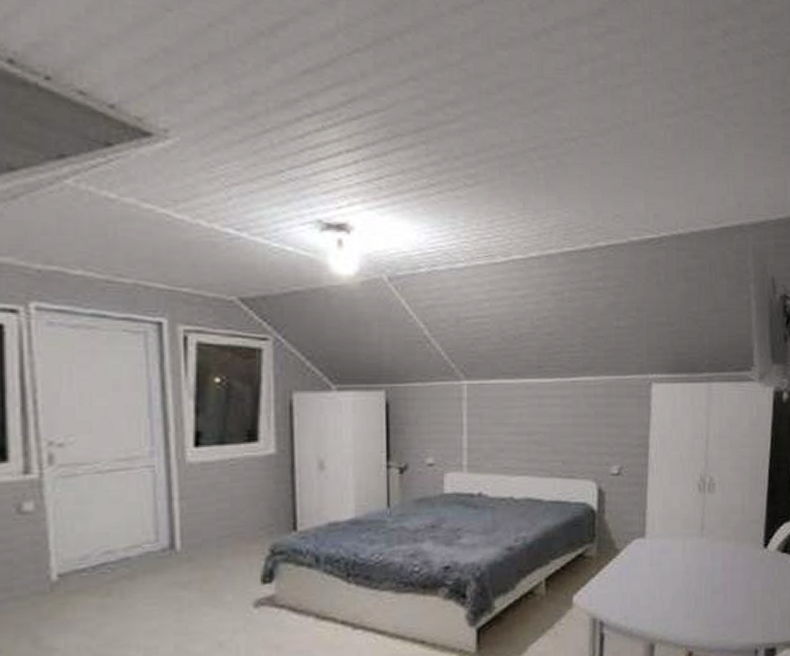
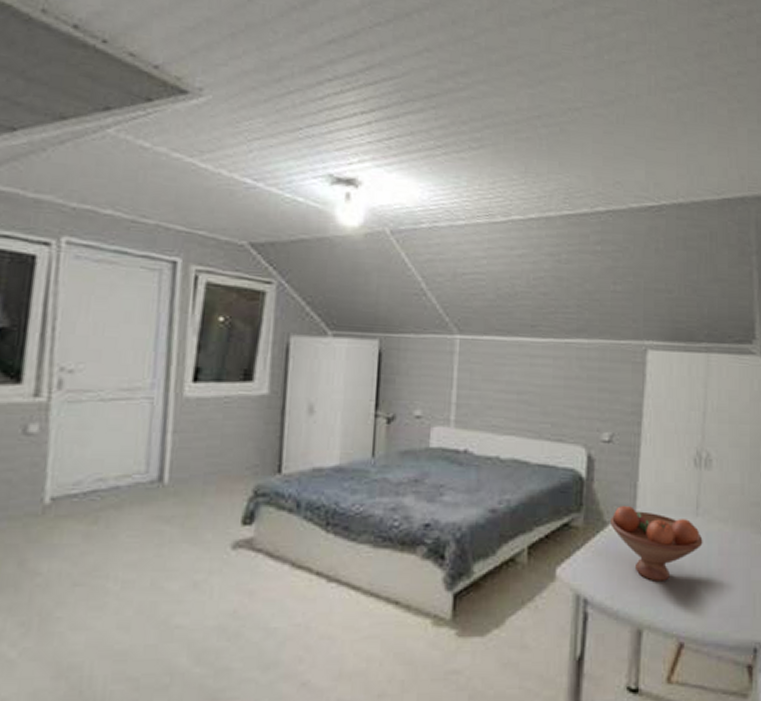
fruit bowl: none [621,532,708,600] -> present [609,505,703,581]

